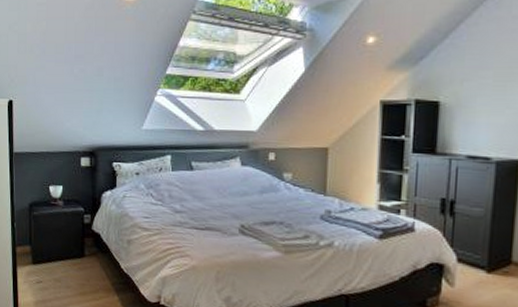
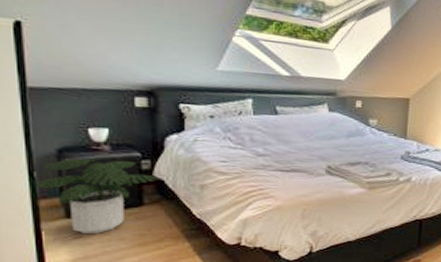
potted plant: none [14,211,97,280] -> present [34,158,159,233]

